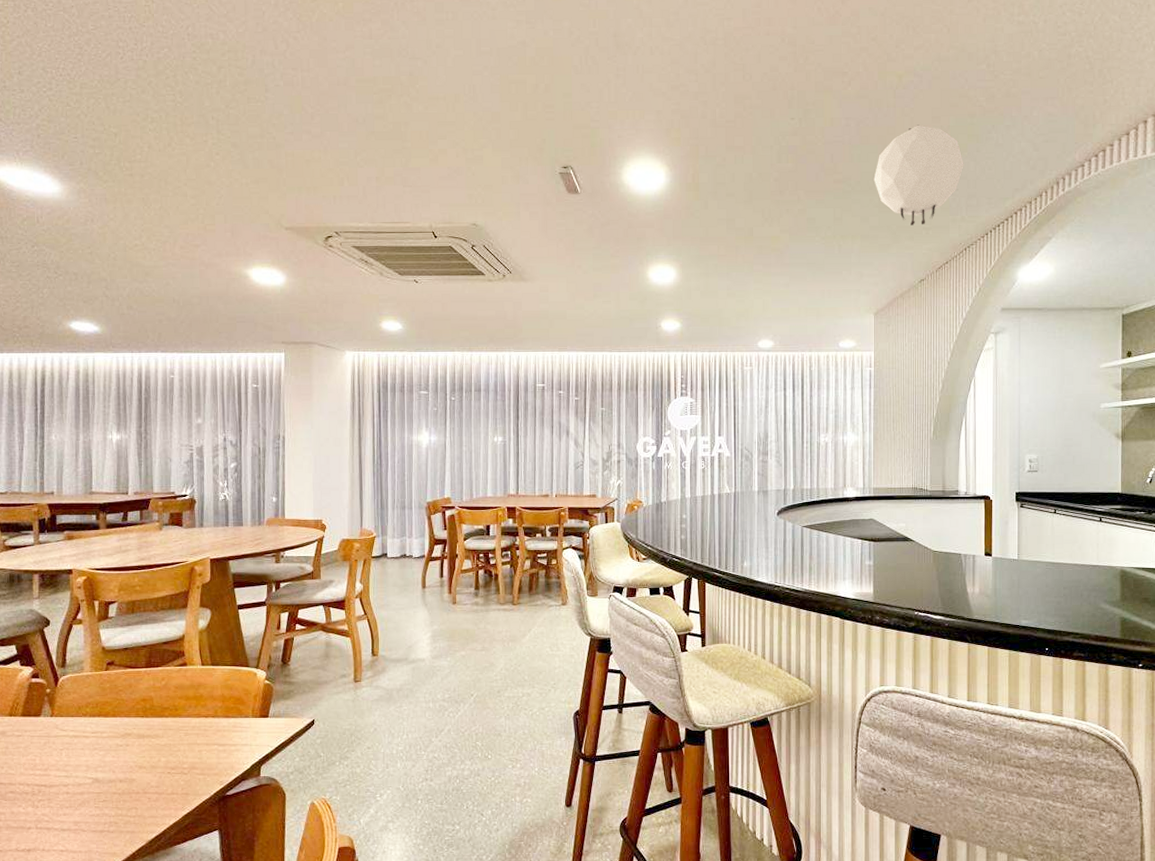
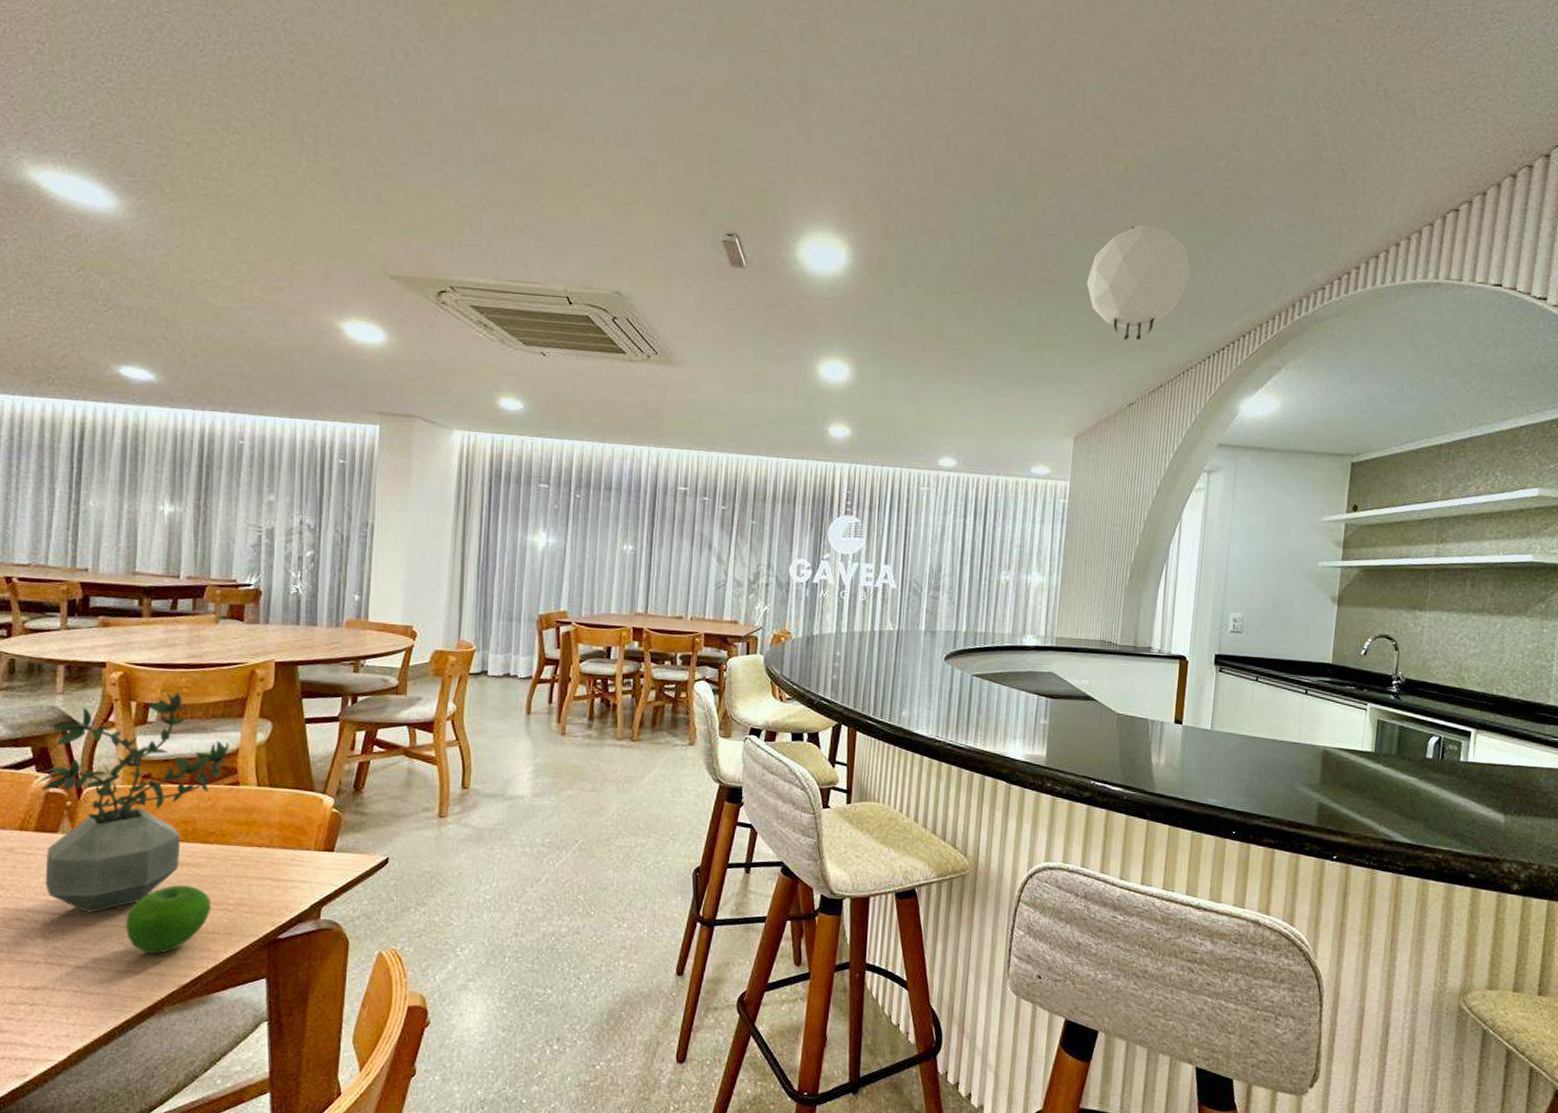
potted plant: none [23,589,177,783] -> present [39,690,230,913]
apple: none [100,754,170,814] -> present [126,885,212,954]

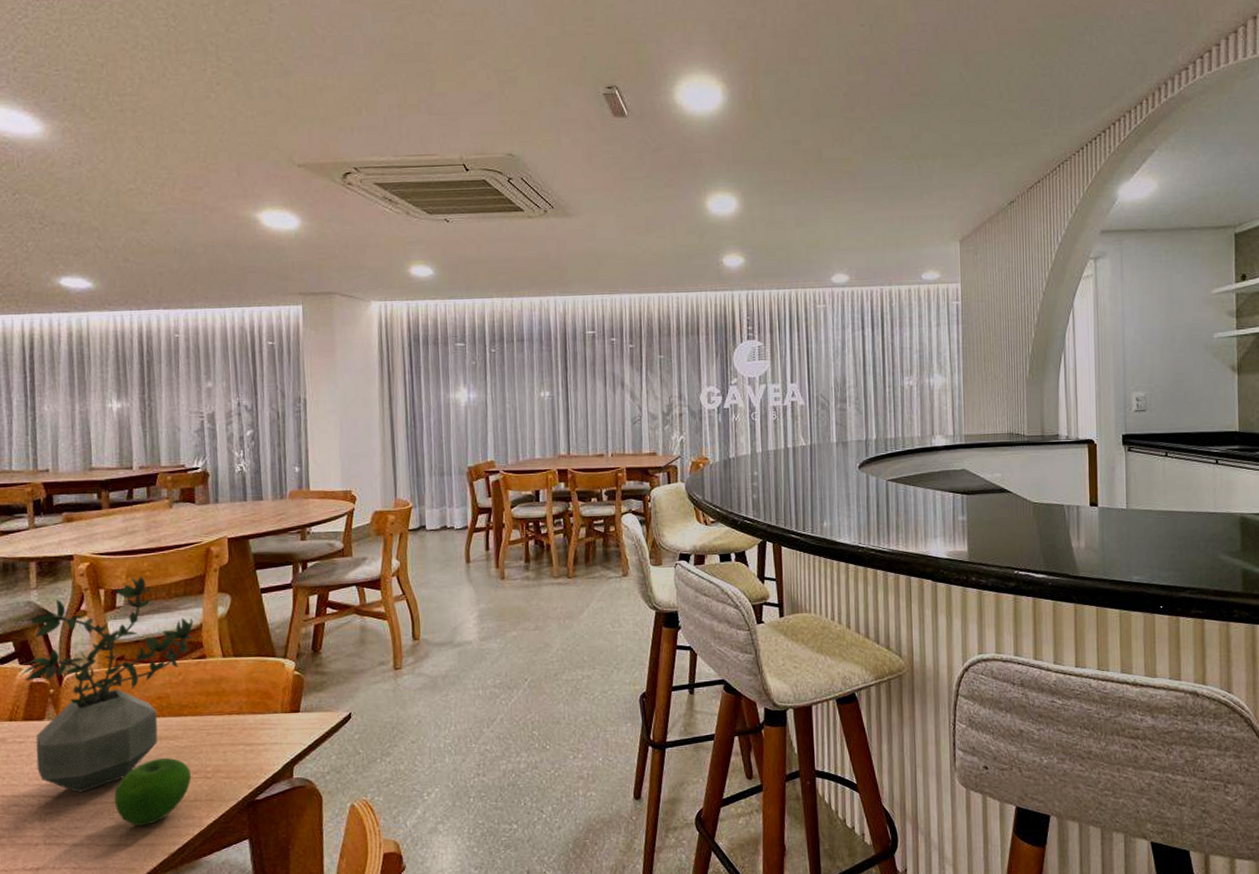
pendant light: present [1086,223,1191,341] -> none [955,28,1055,141]

